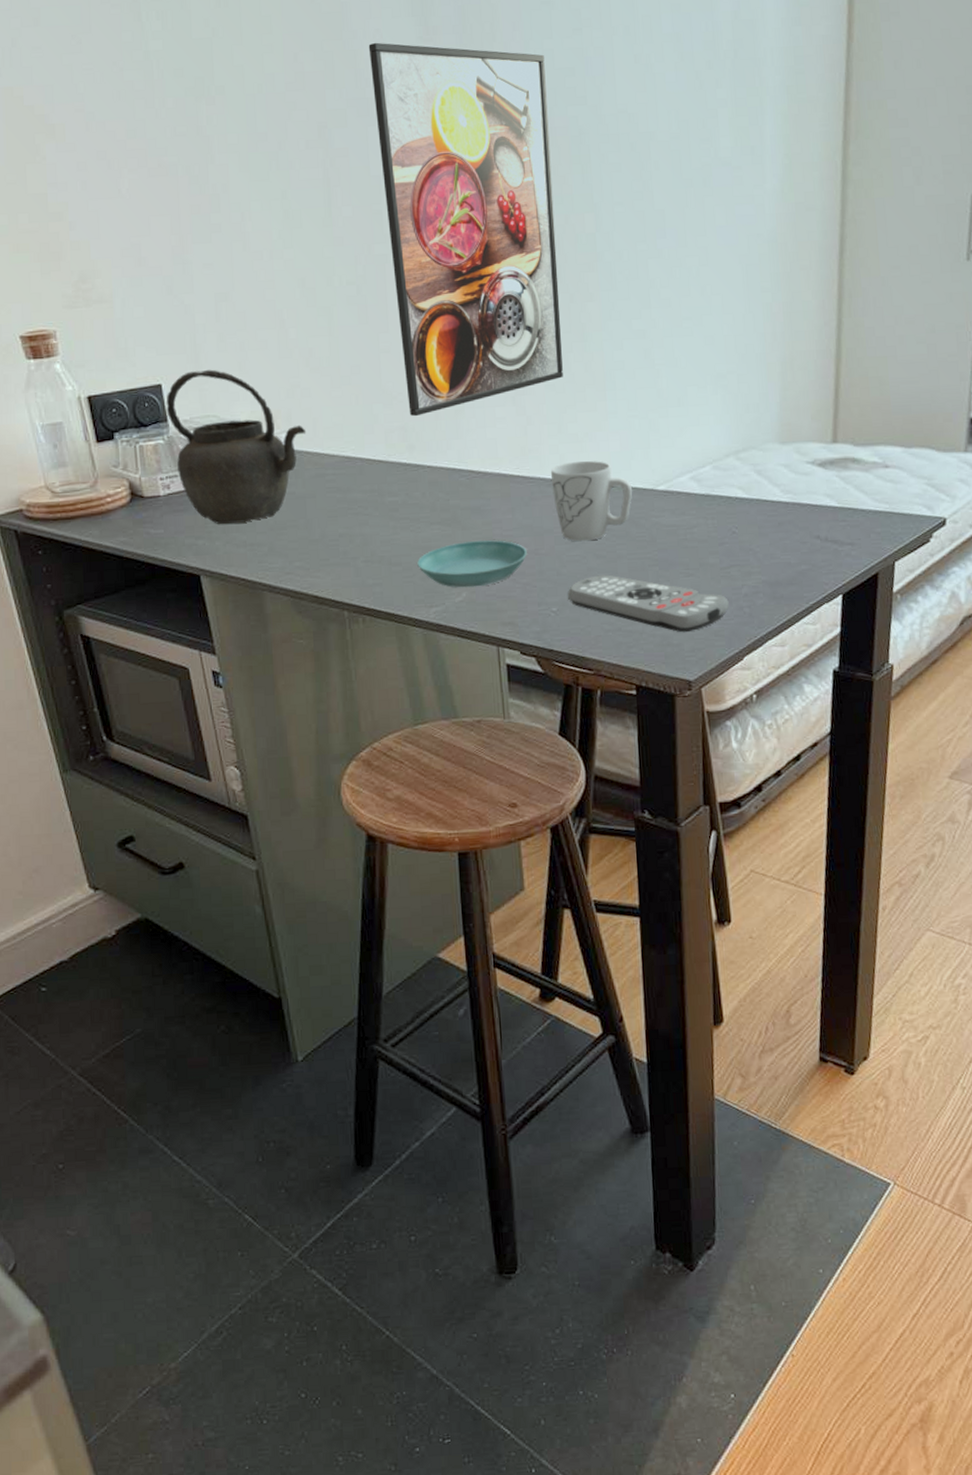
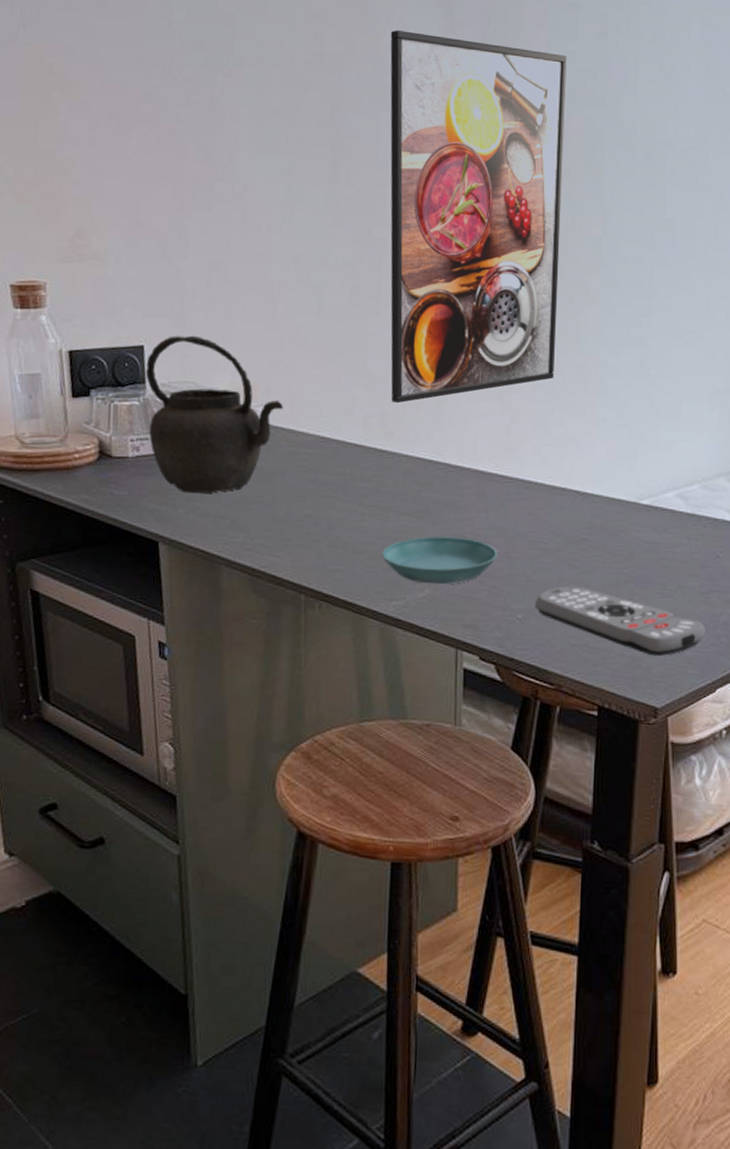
mug: present [550,461,633,542] -> none [530,466,615,550]

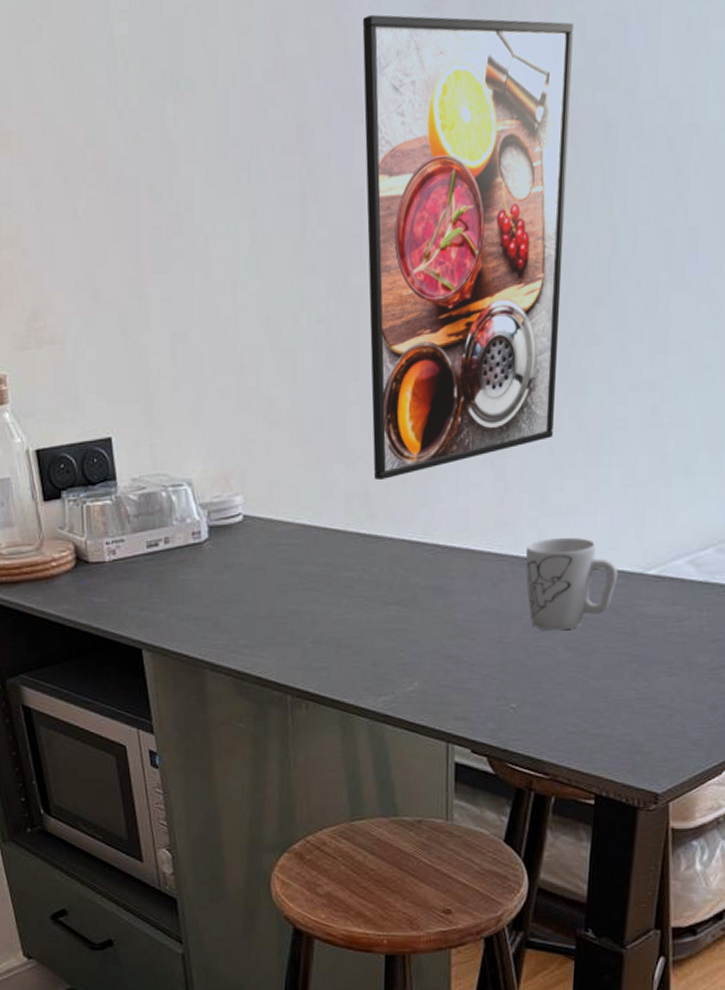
kettle: present [145,335,284,494] -> none [115,421,261,596]
saucer: present [382,536,497,585] -> none [368,625,490,677]
mug: none [530,466,615,550] -> present [525,538,619,631]
remote control: present [536,586,706,657] -> none [530,670,714,740]

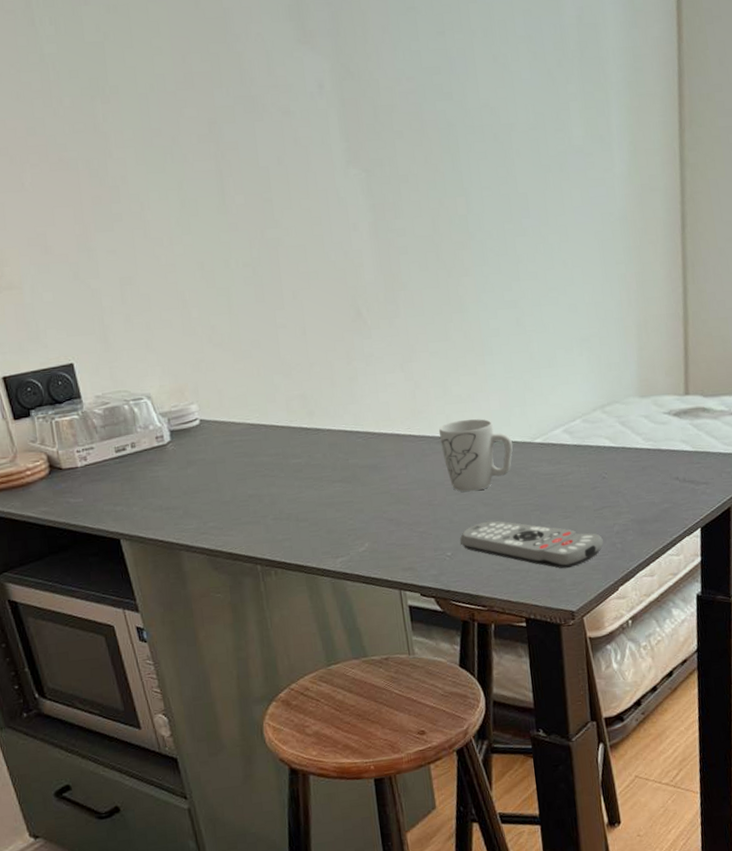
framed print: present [362,14,573,481] -> none [251,45,445,385]
remote control: none [530,670,714,740] -> present [460,520,604,569]

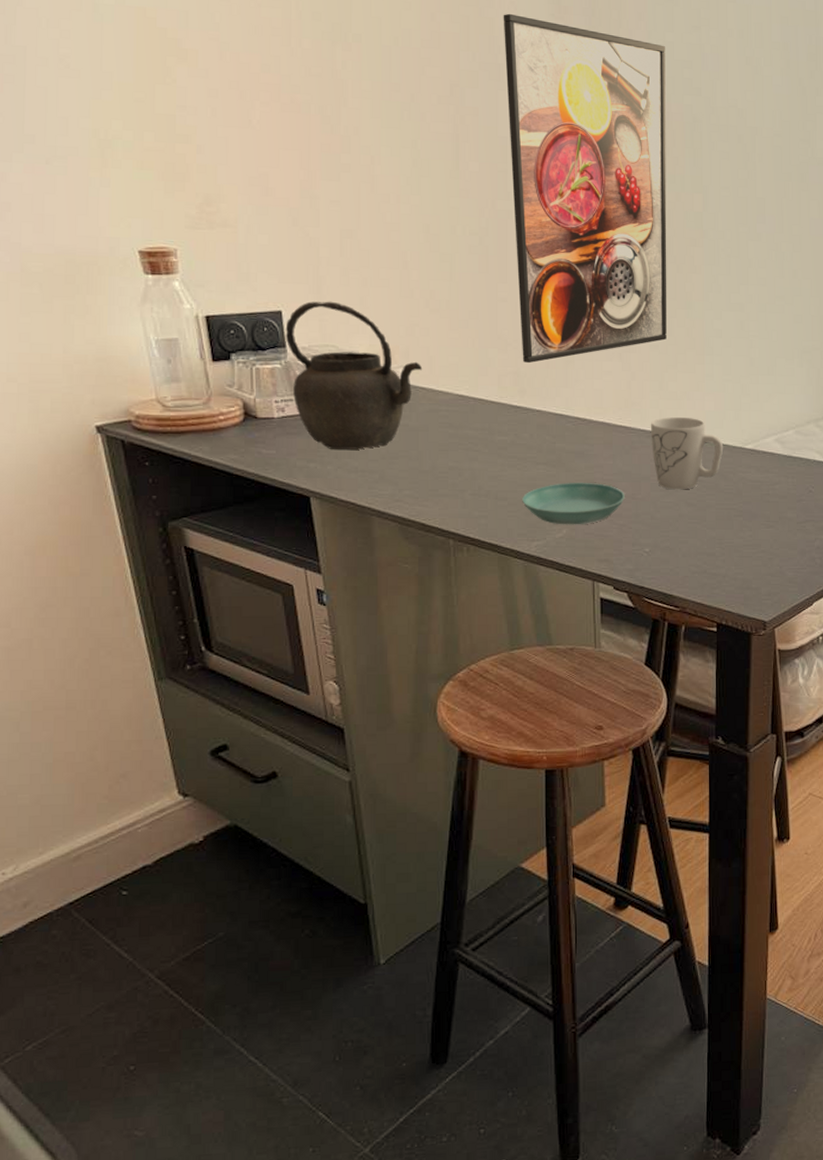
kettle: none [78,348,213,492] -> present [285,301,423,451]
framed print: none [251,45,445,385] -> present [503,13,667,364]
saucer: none [322,494,422,539] -> present [522,483,625,525]
remote control: present [460,520,604,569] -> none [660,521,803,578]

